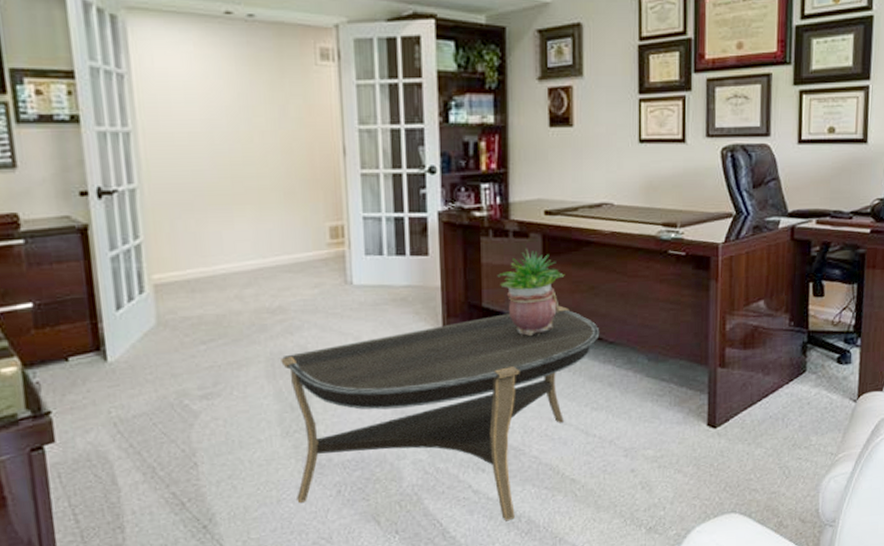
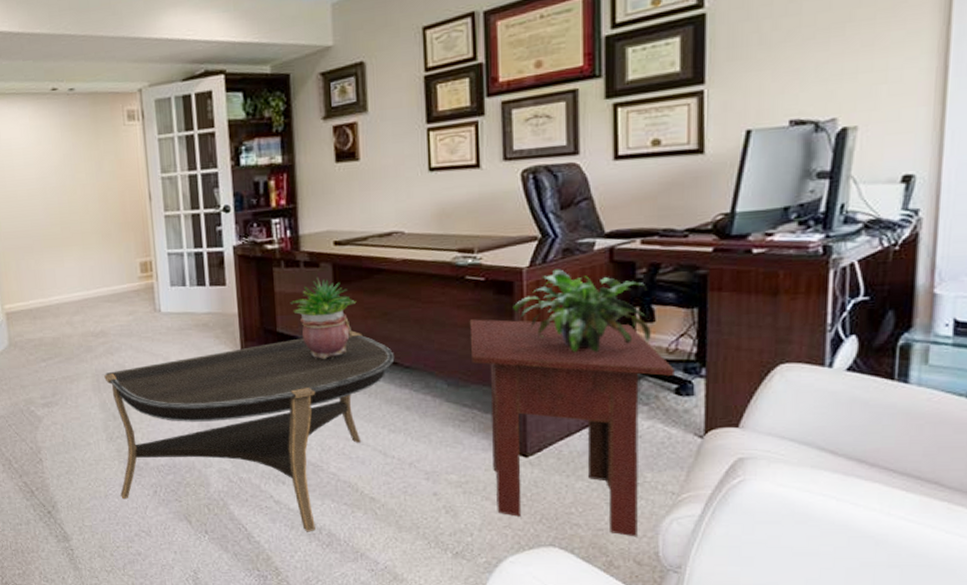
side table: none [670,293,837,497] -> present [469,319,674,537]
potted plant: none [709,245,821,326] -> present [513,269,651,353]

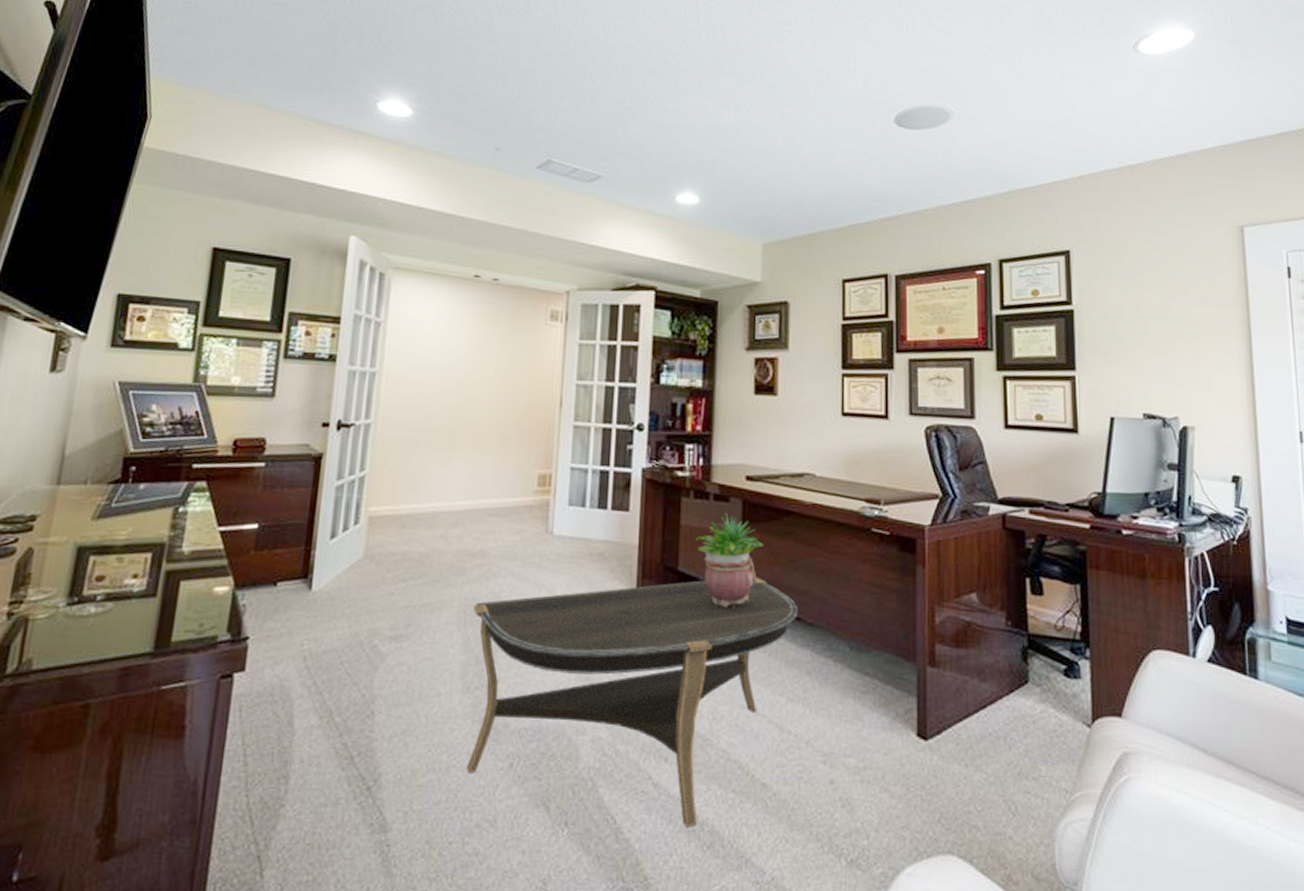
side table: present [469,319,674,537] -> none [874,576,1063,845]
potted plant: present [513,269,651,353] -> none [915,530,1040,623]

